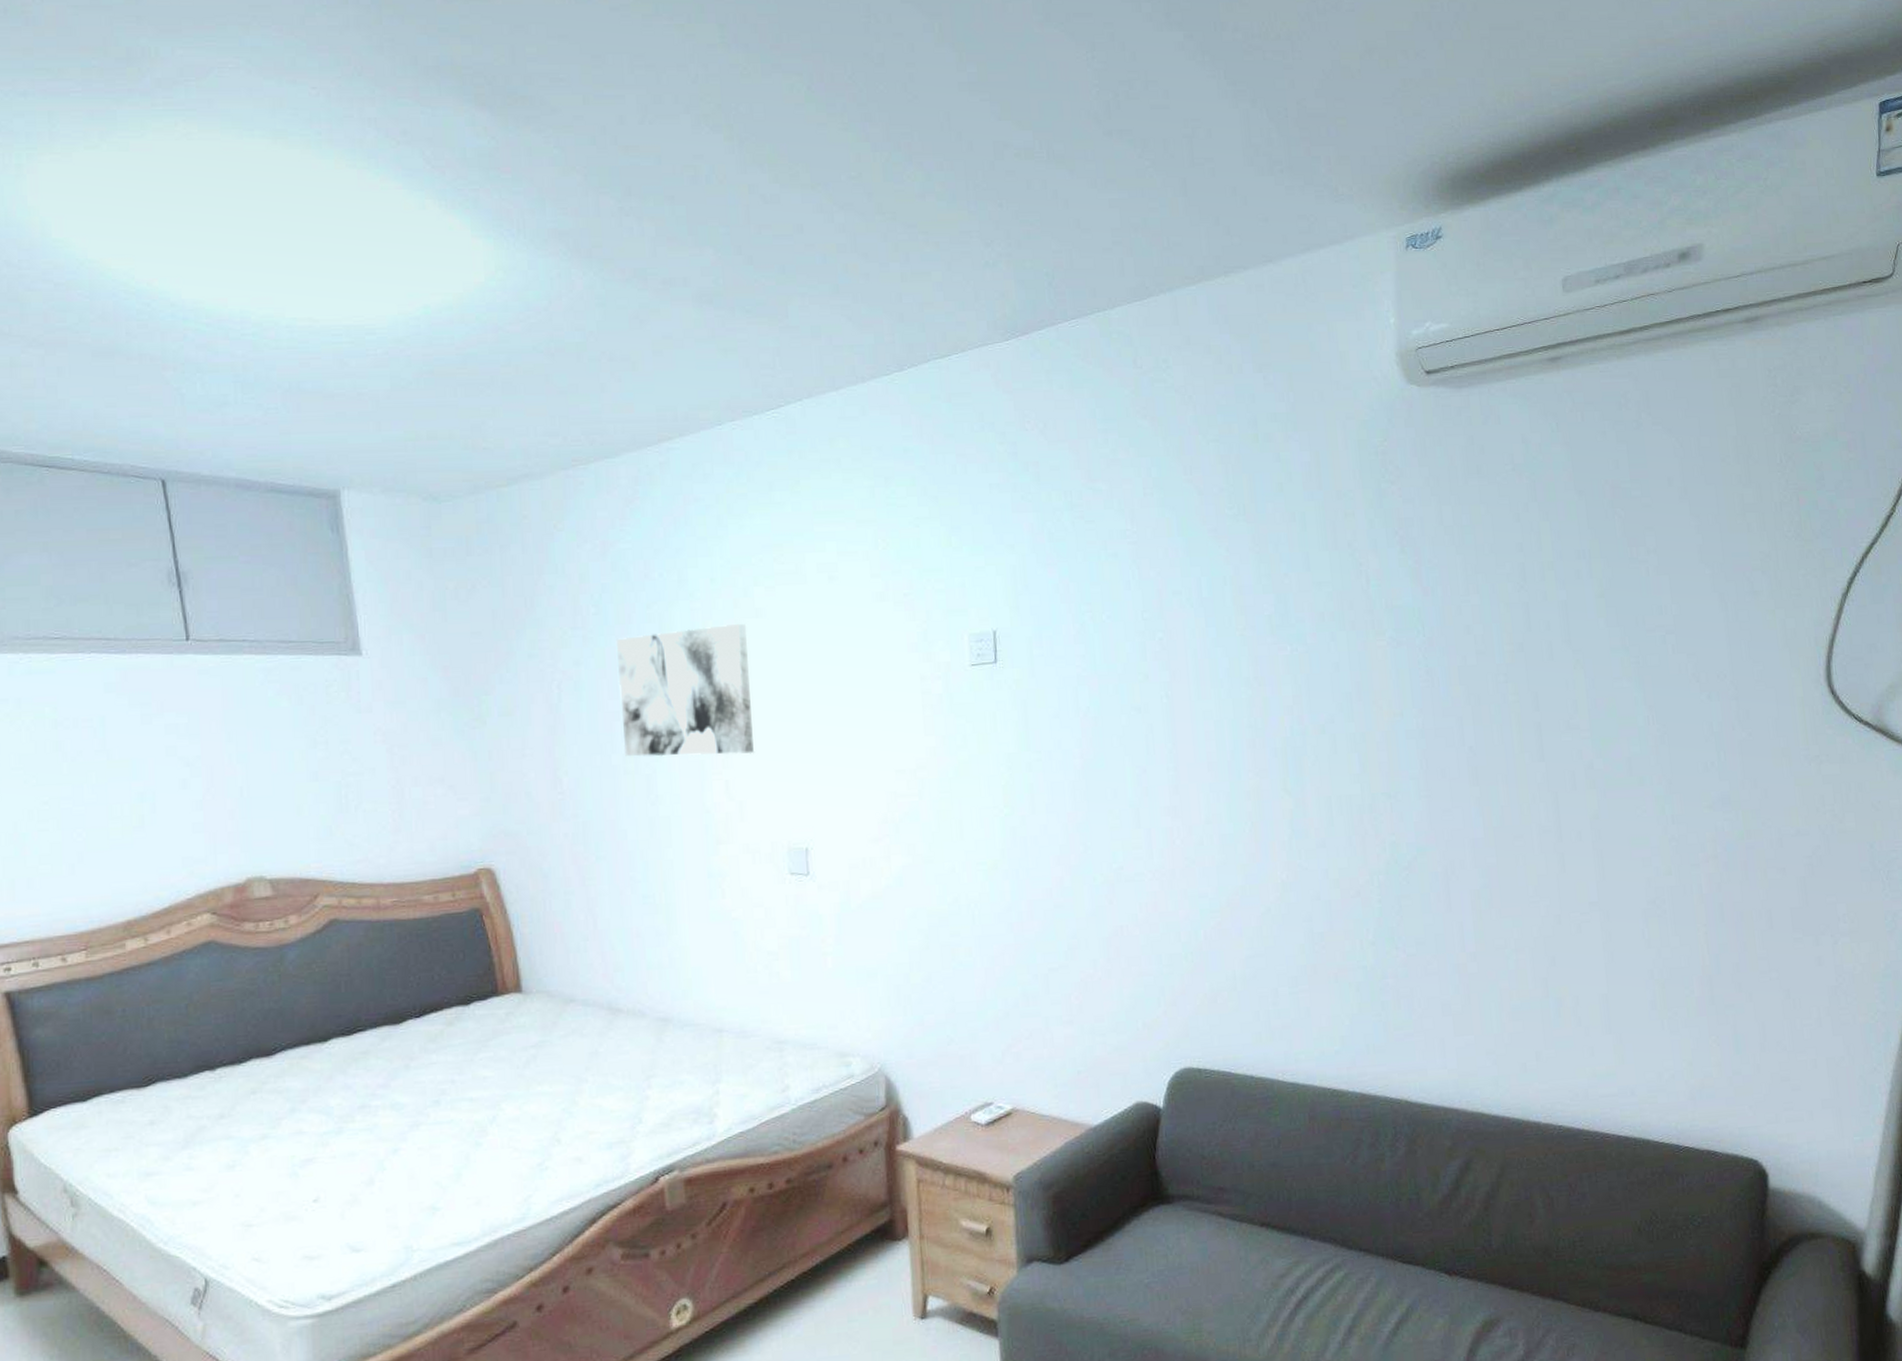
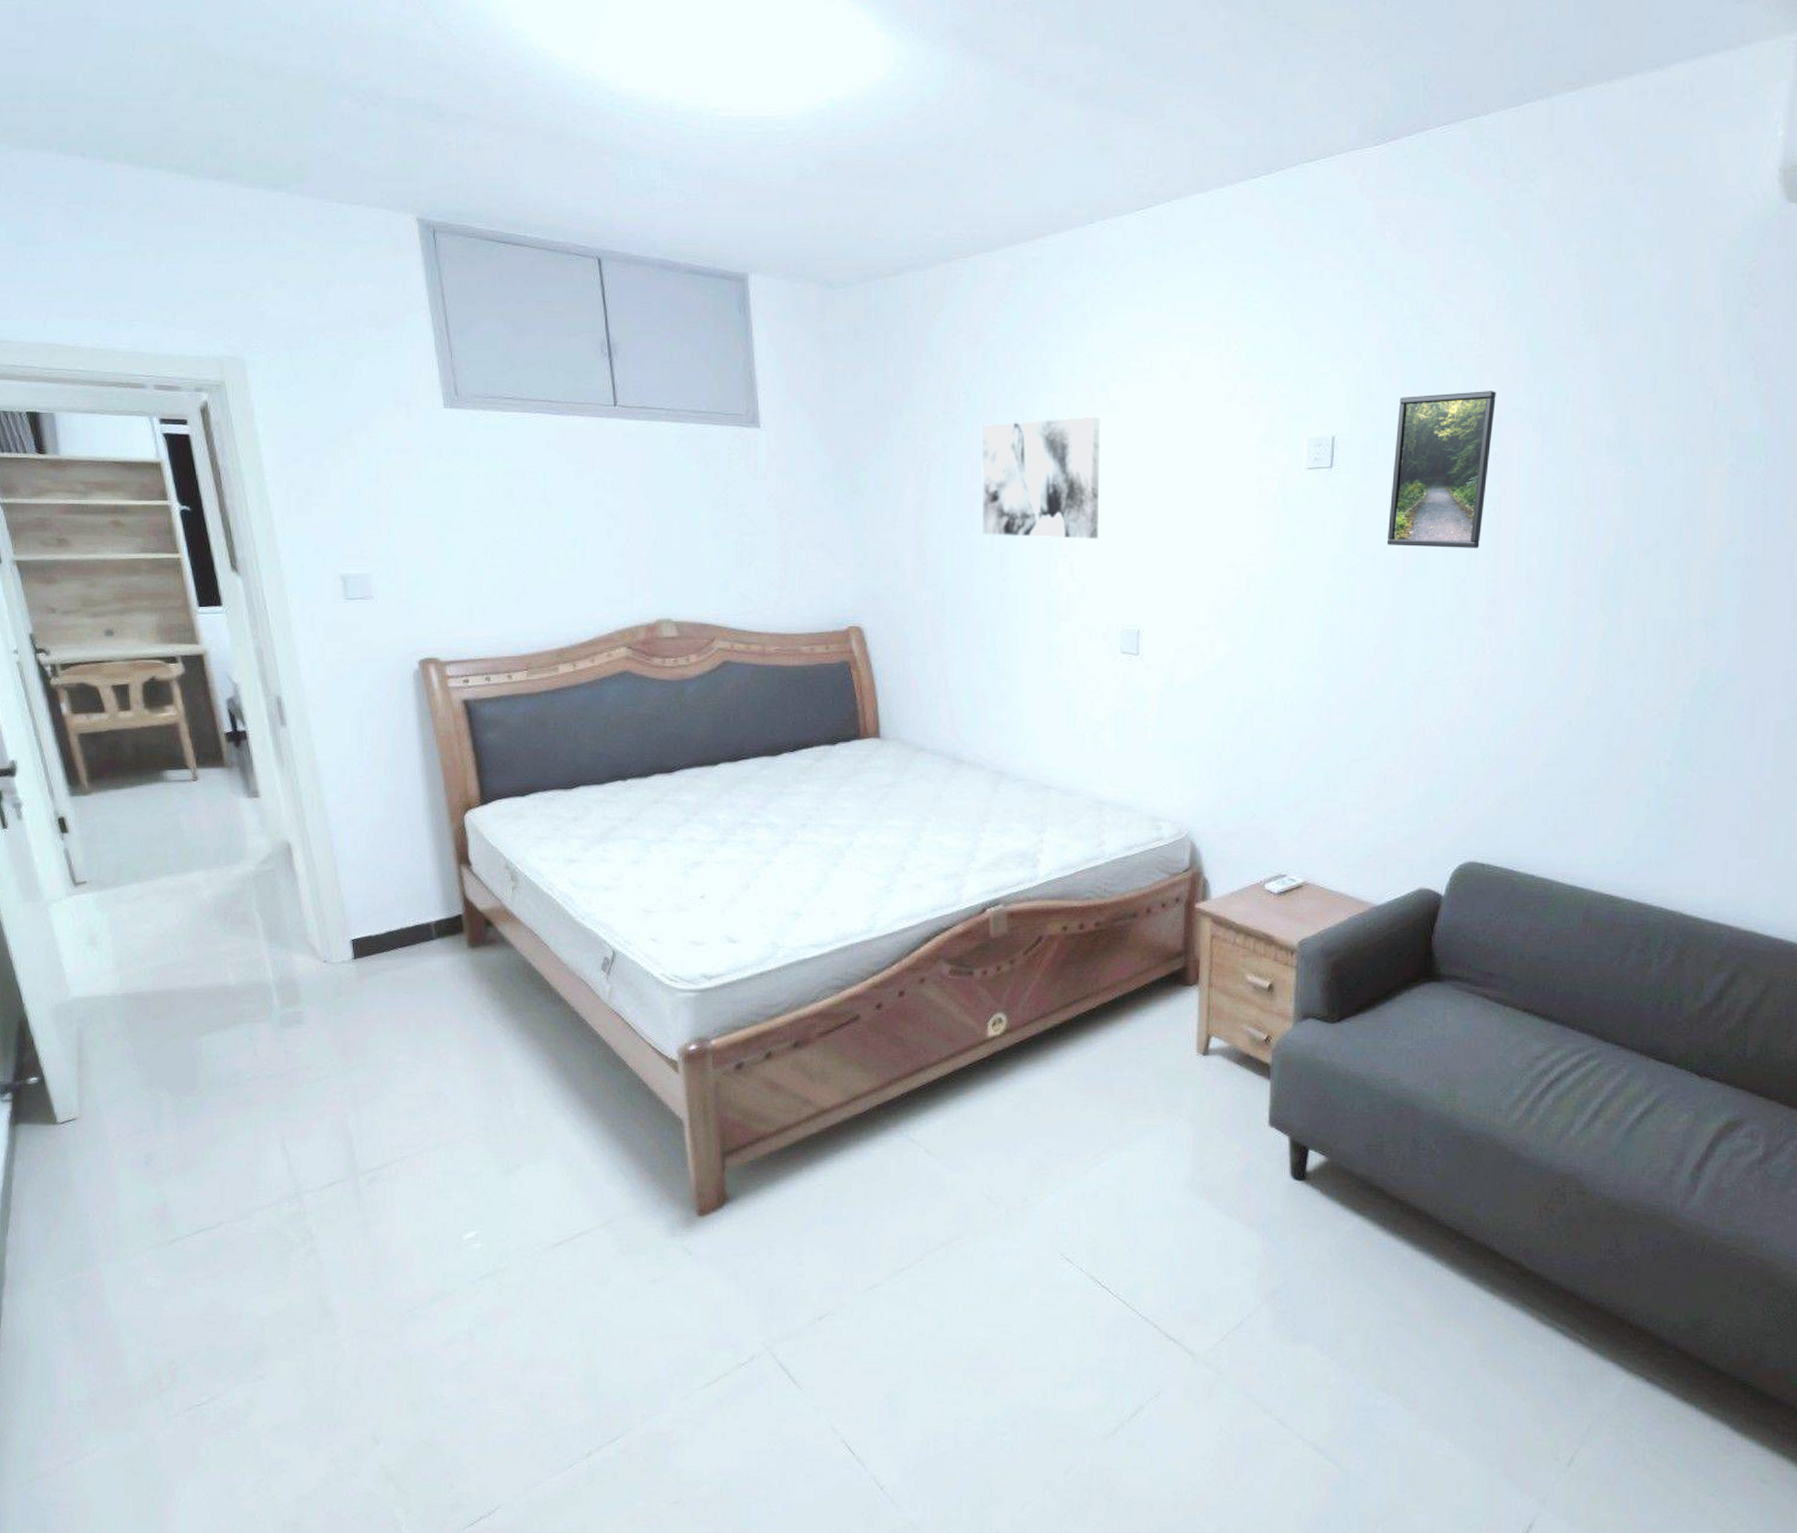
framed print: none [1058,576,1156,740] -> present [1386,391,1496,548]

